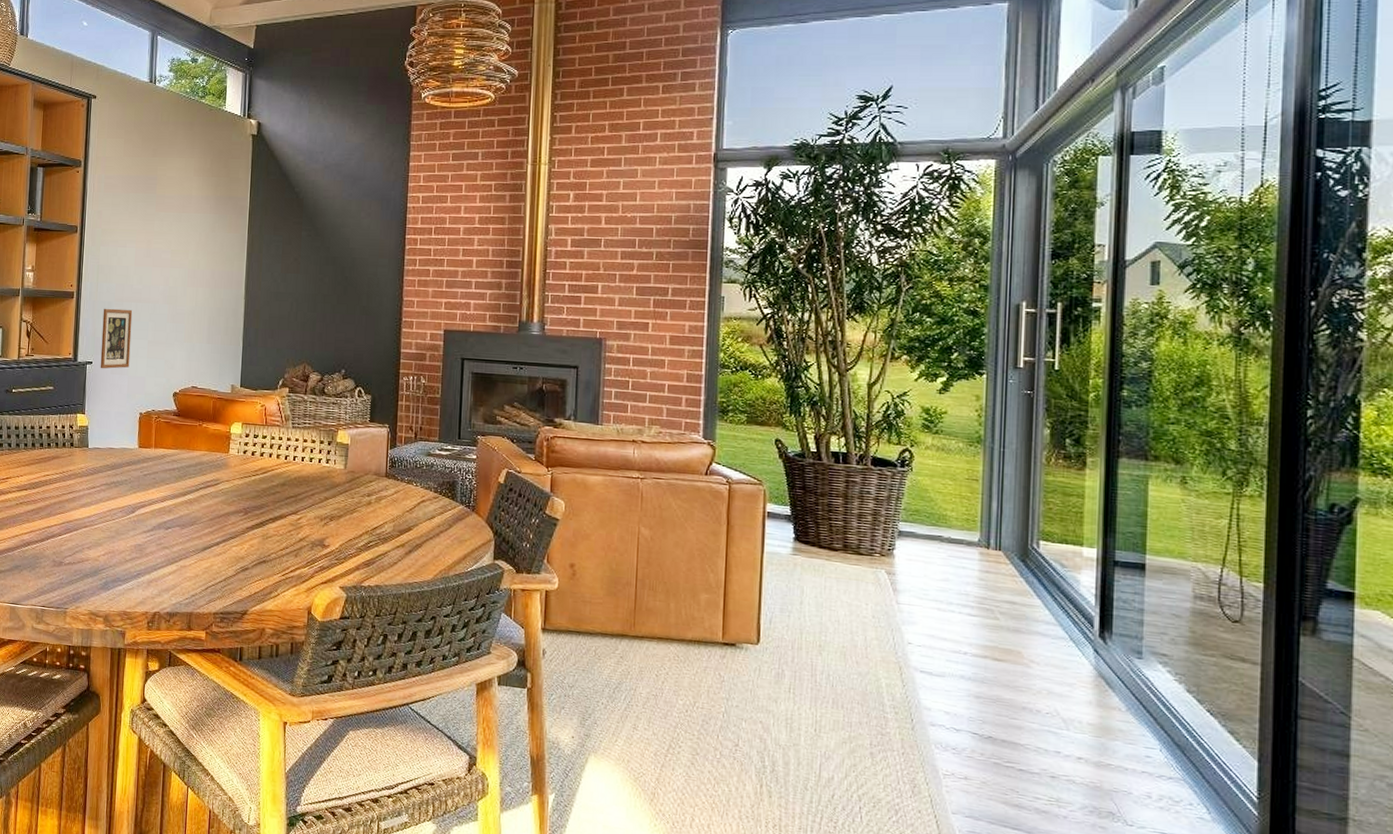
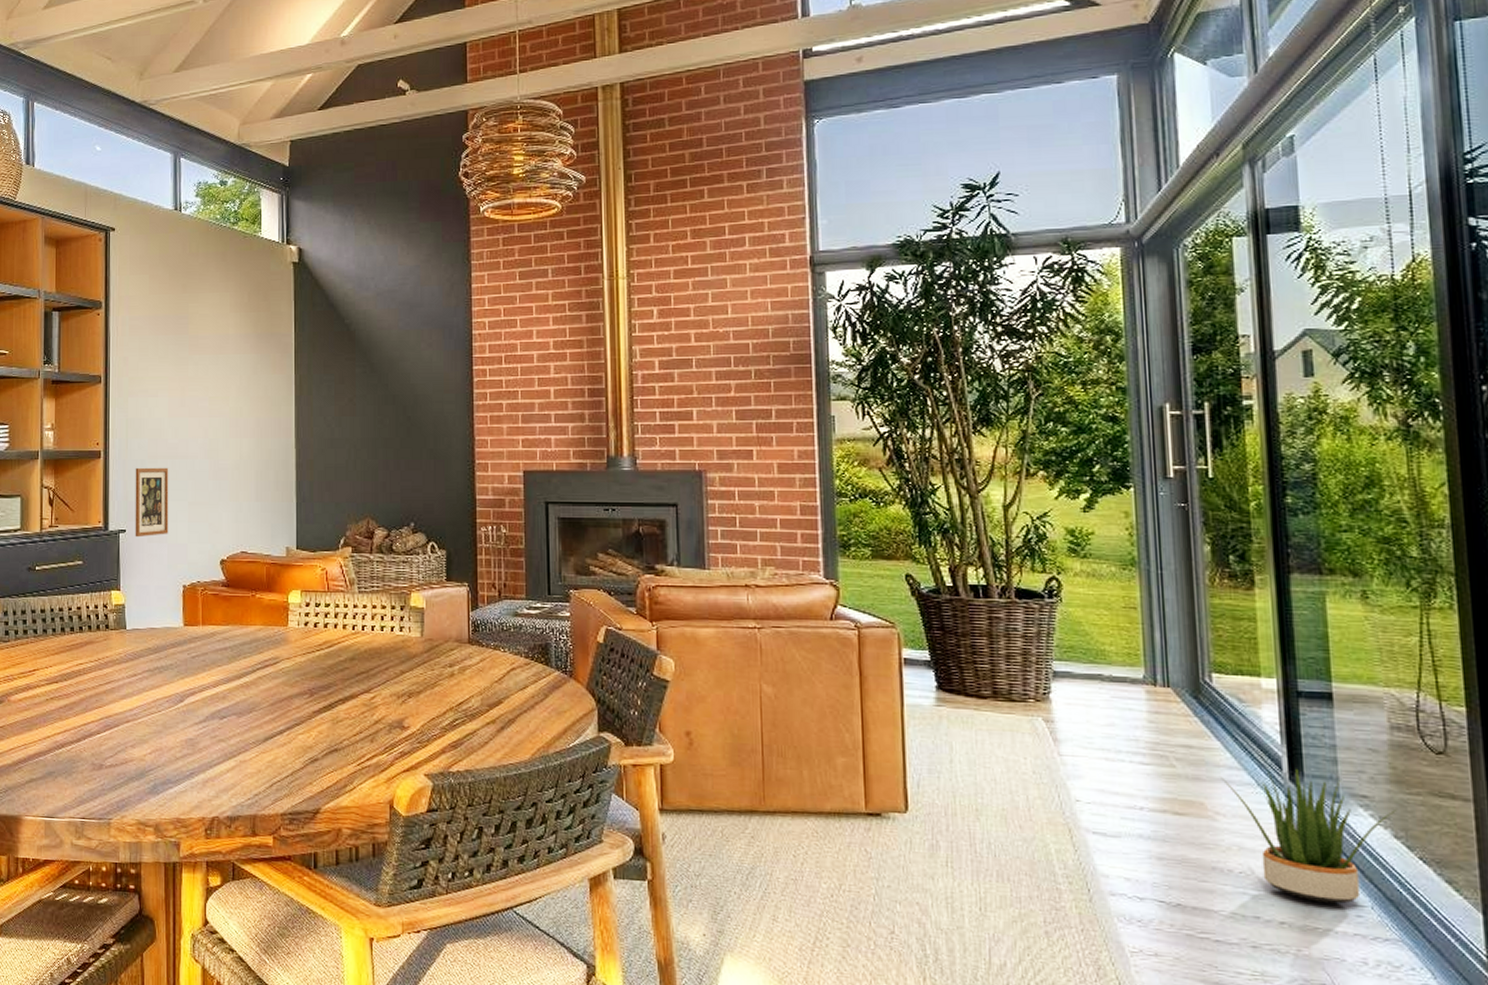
potted plant: none [1038,627,1193,745] -> present [1221,768,1398,904]

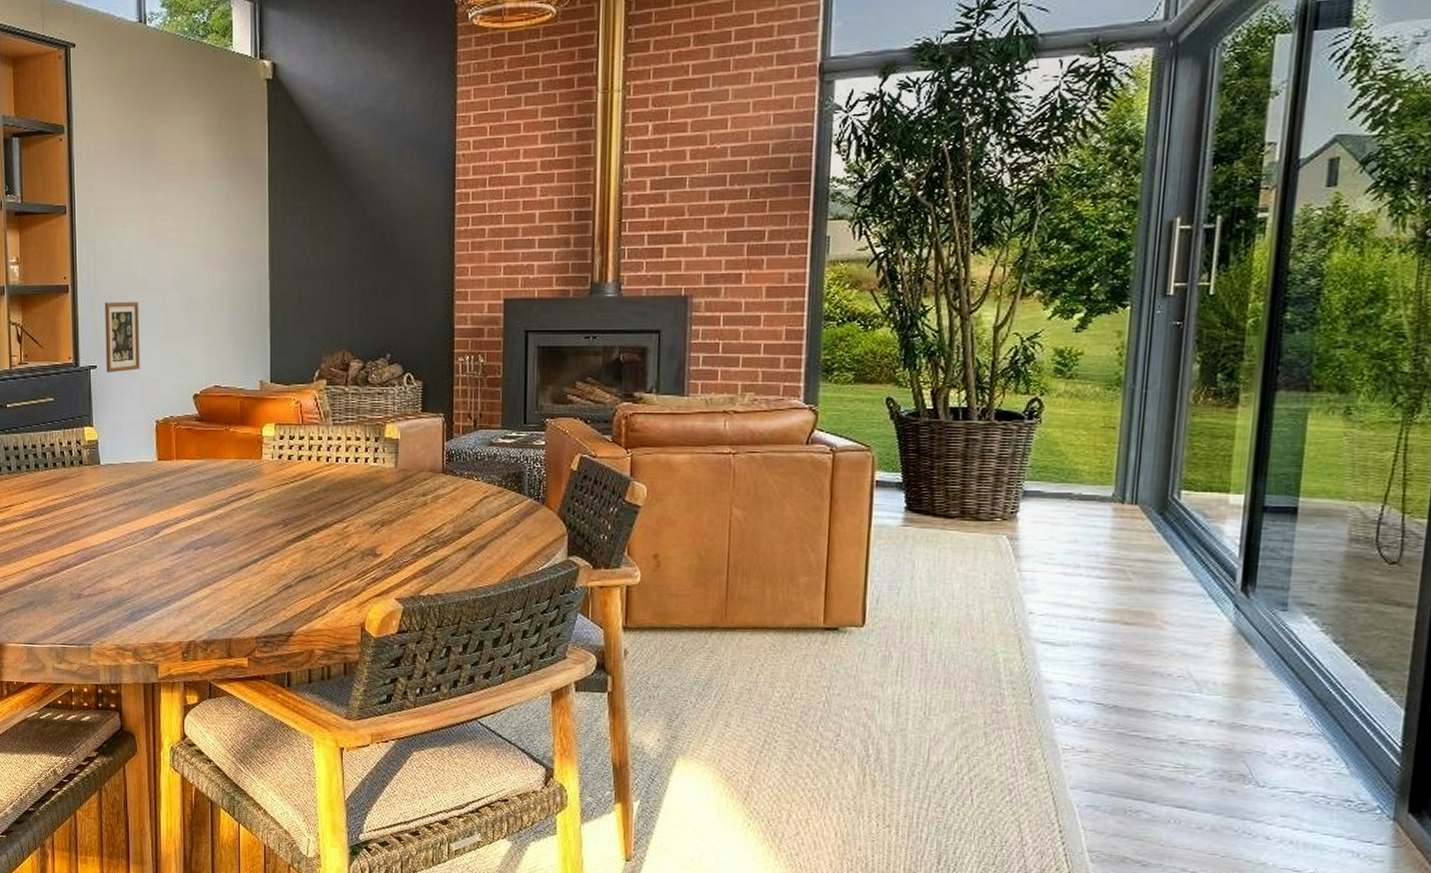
potted plant: present [1221,768,1398,904] -> none [1174,579,1342,703]

